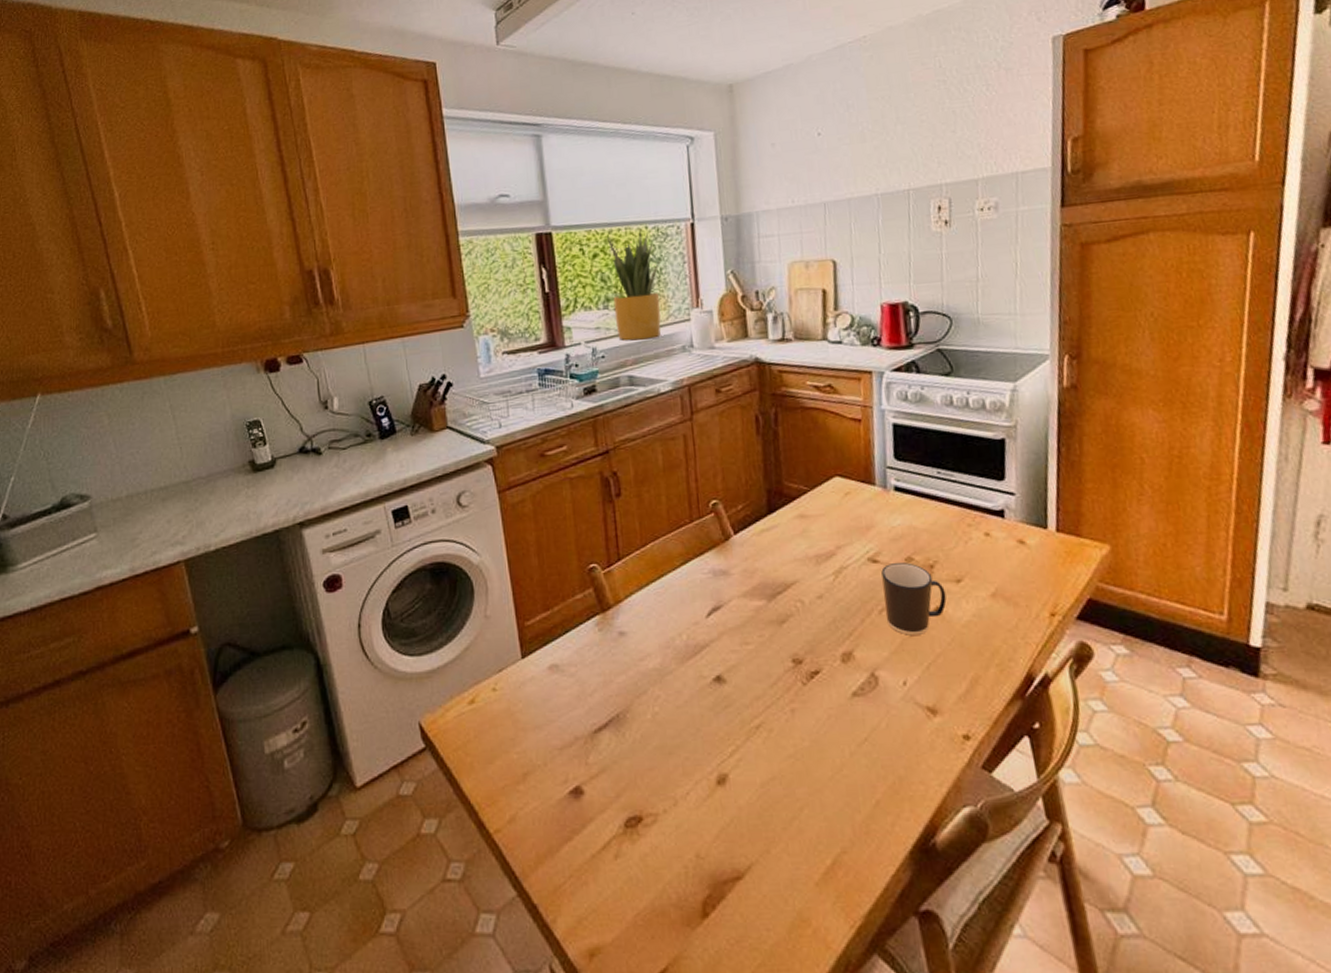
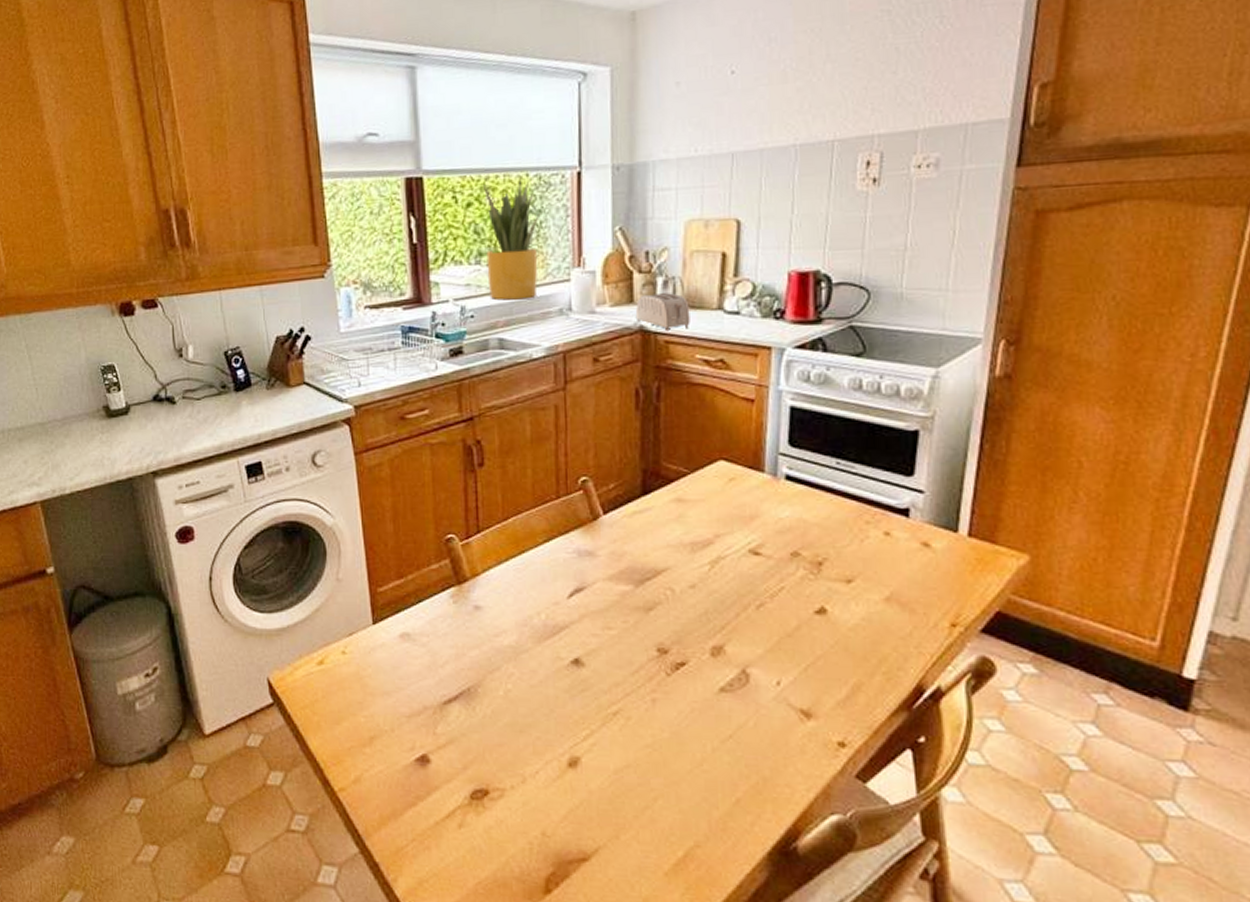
toaster: none [750,326,800,361] -> present [635,292,690,330]
mug: present [881,562,947,635] -> none [762,556,834,634]

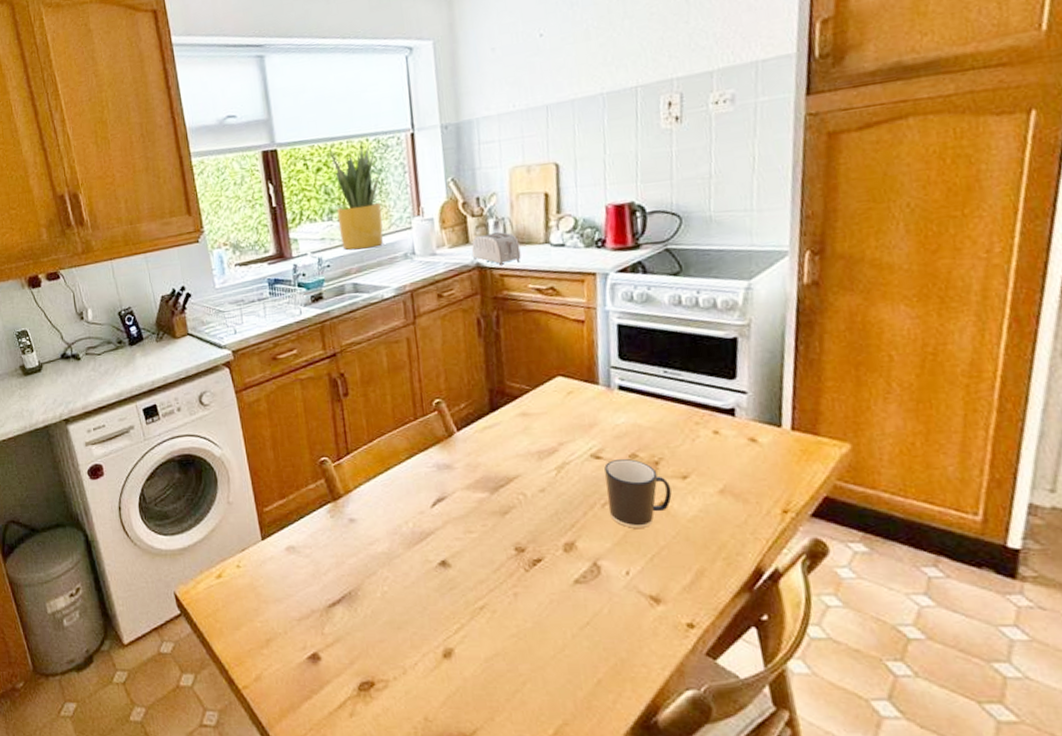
mug: none [762,556,834,634] -> present [604,458,672,528]

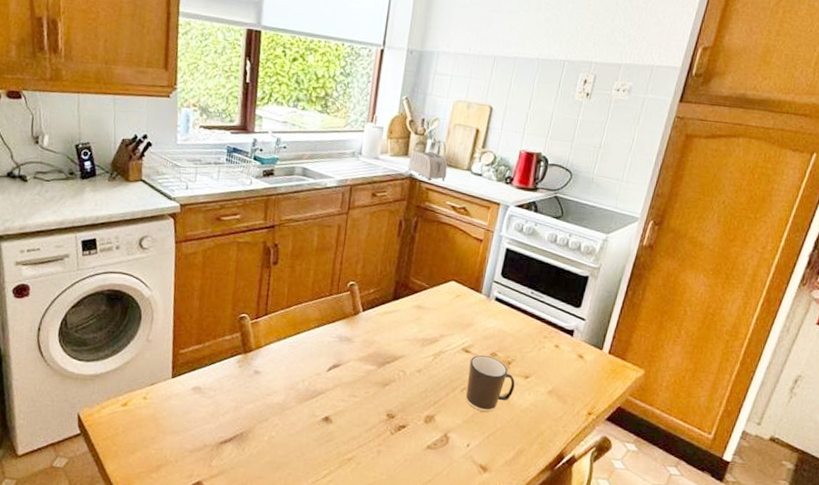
planter: present [328,142,384,250] -> none [301,45,349,141]

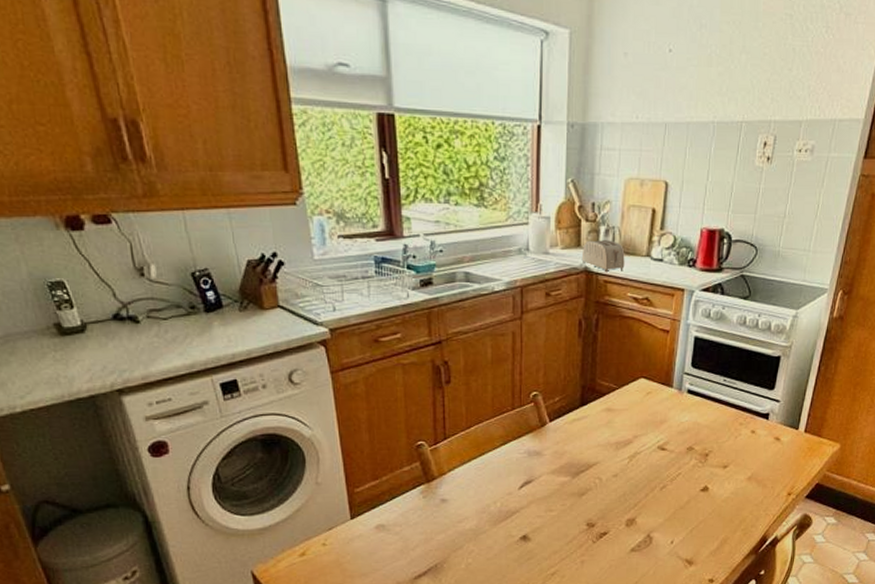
mug: present [465,354,515,412] -> none [665,450,714,507]

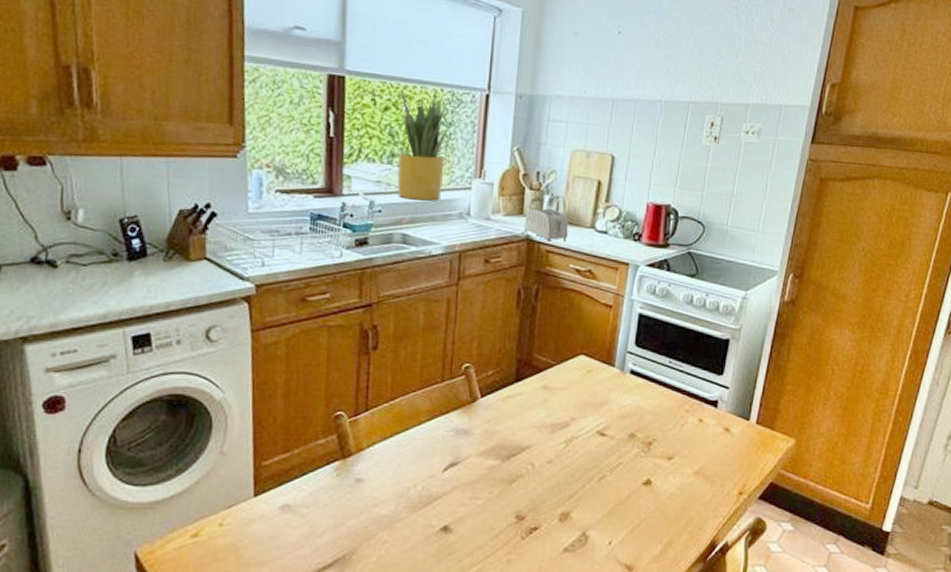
planter: none [451,125,504,238] -> present [397,91,451,201]

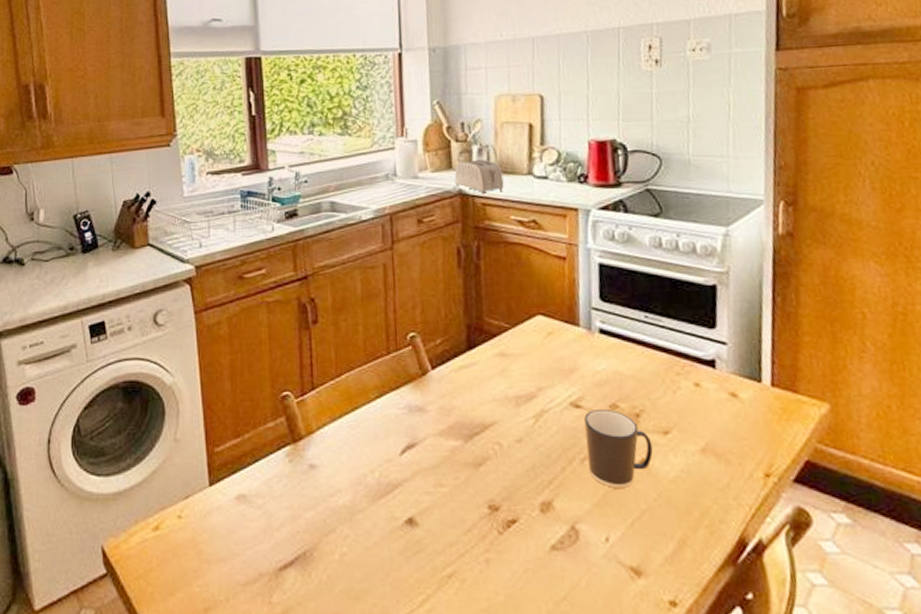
planter: present [397,91,451,201] -> none [314,57,367,167]
mug: none [604,437,658,502] -> present [584,408,653,488]

